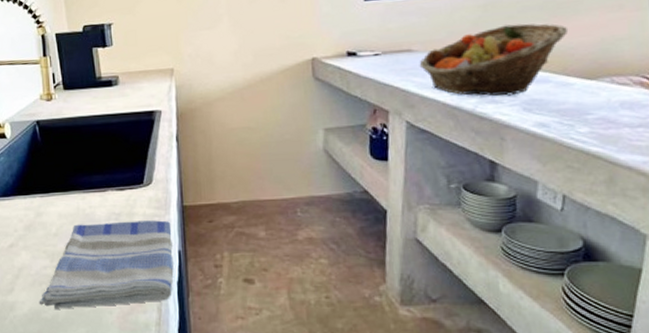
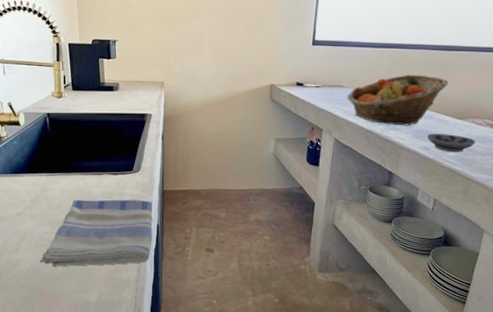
bowl: none [543,102,619,128] -> present [427,134,476,153]

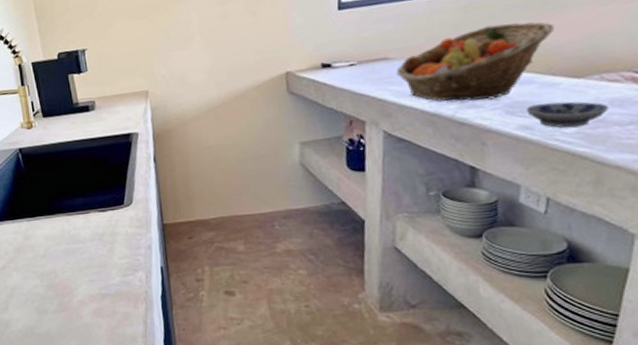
dish towel: present [39,199,153,267] -> none [32,238,157,325]

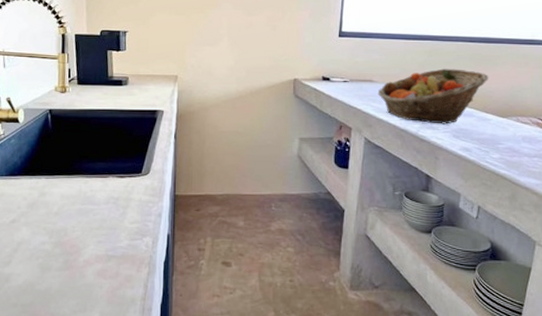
bowl: present [527,101,609,128] -> none [468,133,522,154]

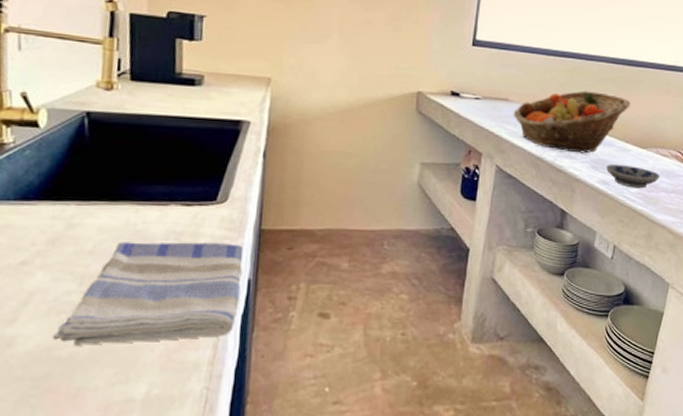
dish towel: none [34,205,163,283] -> present [52,241,243,345]
bowl: none [468,133,522,154] -> present [607,164,660,189]

